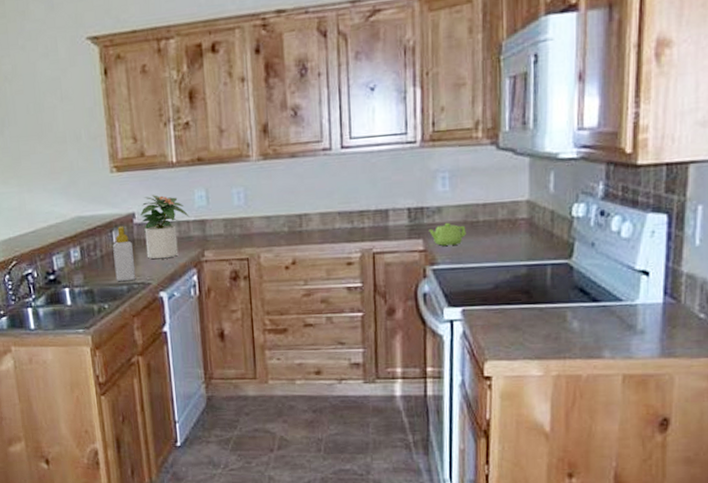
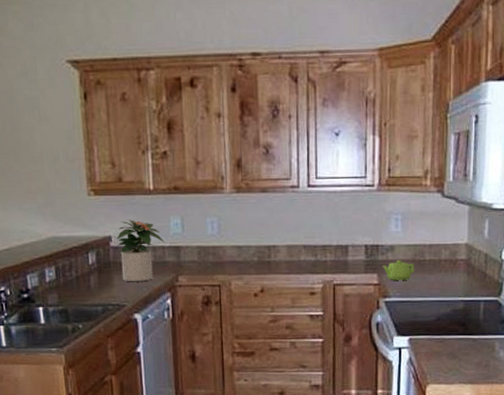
soap bottle: present [113,226,136,282] -> none [88,248,111,303]

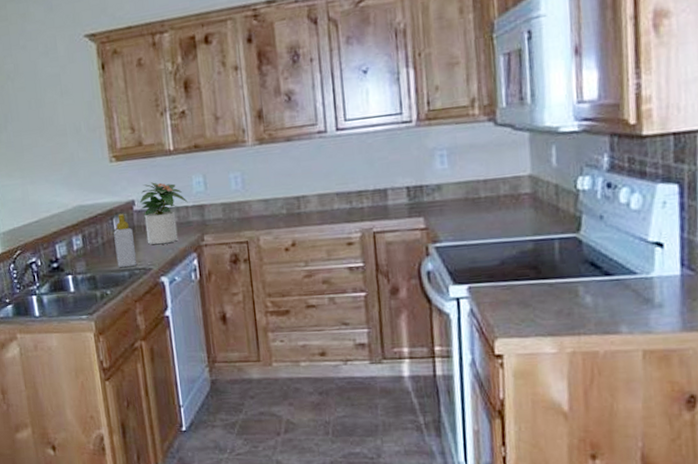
soap bottle: none [88,248,111,303] -> present [114,213,137,268]
teapot: present [383,260,414,282] -> none [429,199,468,224]

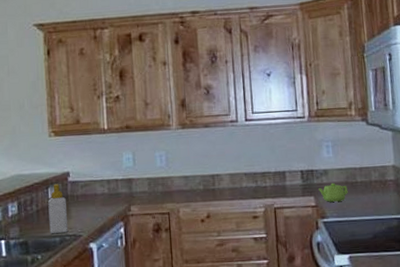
potted plant: present [140,182,188,245] -> none [74,156,118,214]
teapot: none [429,199,468,224] -> present [318,182,348,203]

